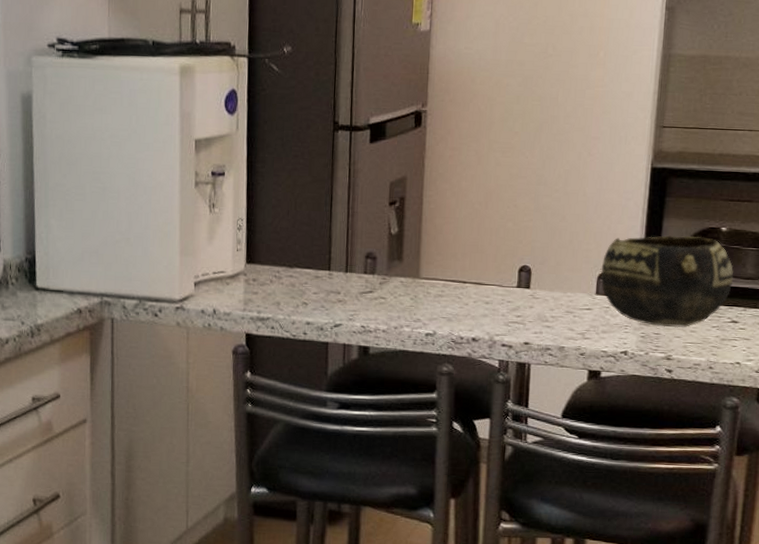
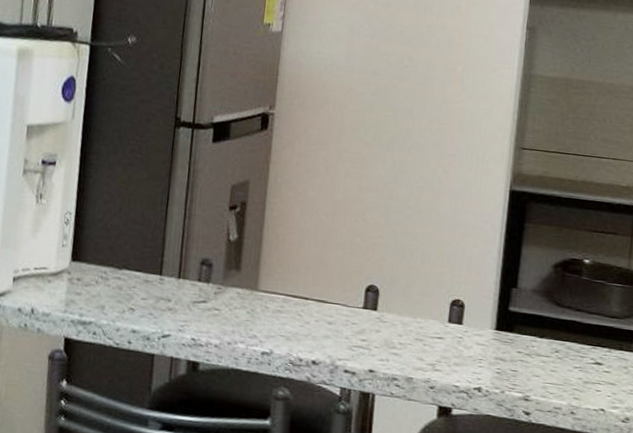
ceramic bowl: present [600,235,734,328] -> none [453,262,598,366]

